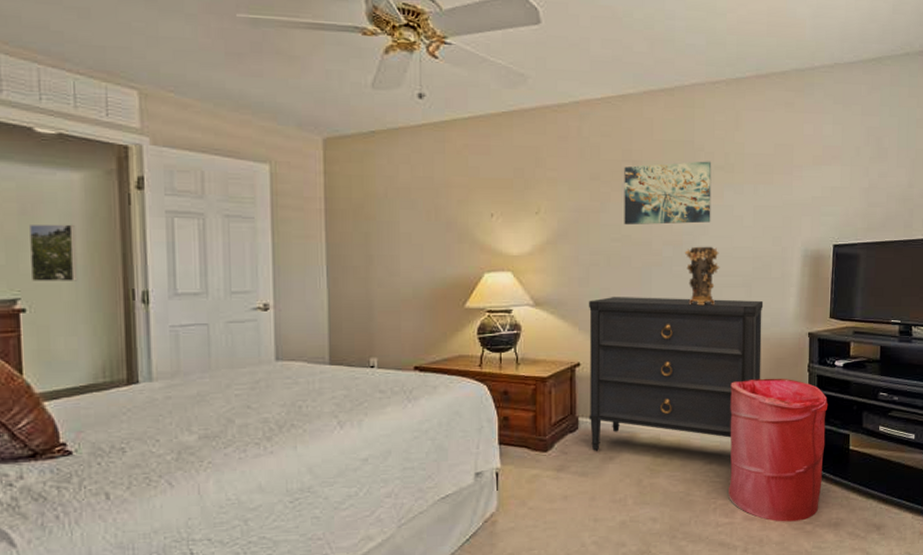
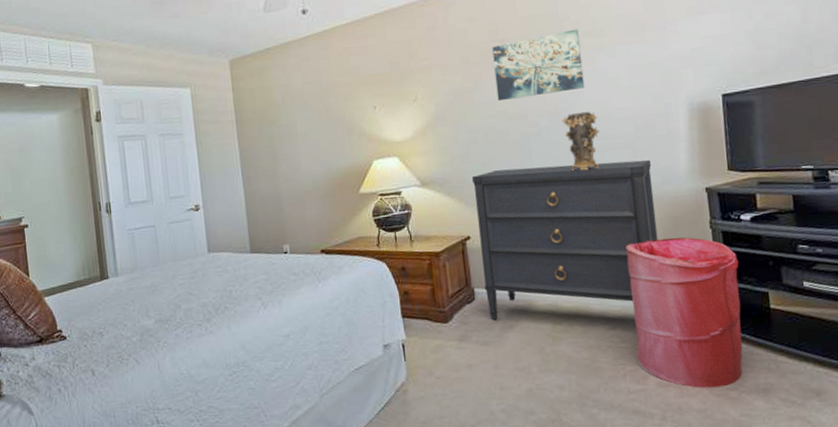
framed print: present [30,224,78,281] -> none [26,155,61,203]

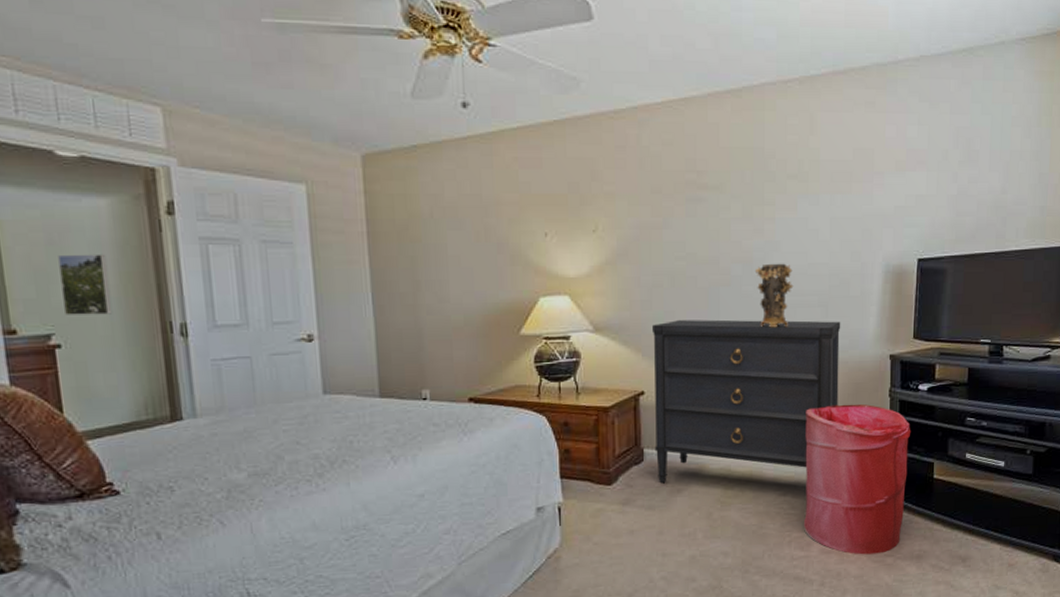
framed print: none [26,155,61,203] -> present [58,254,113,315]
wall art: present [492,29,585,101] -> none [688,169,784,242]

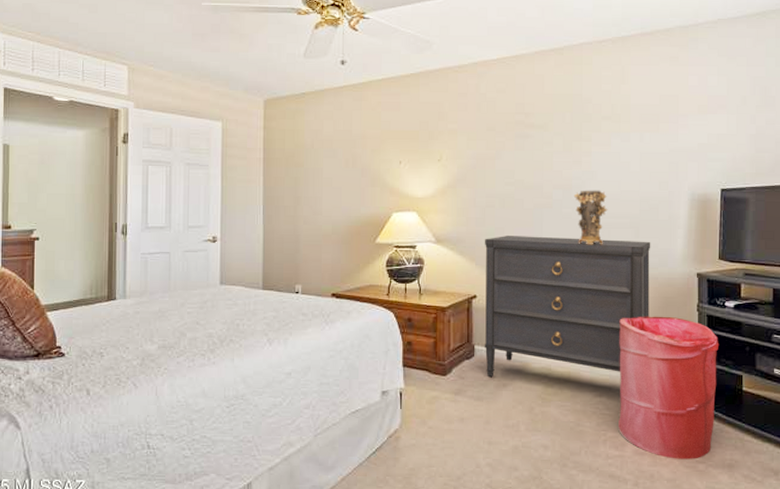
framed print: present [58,254,113,315] -> none [45,171,78,216]

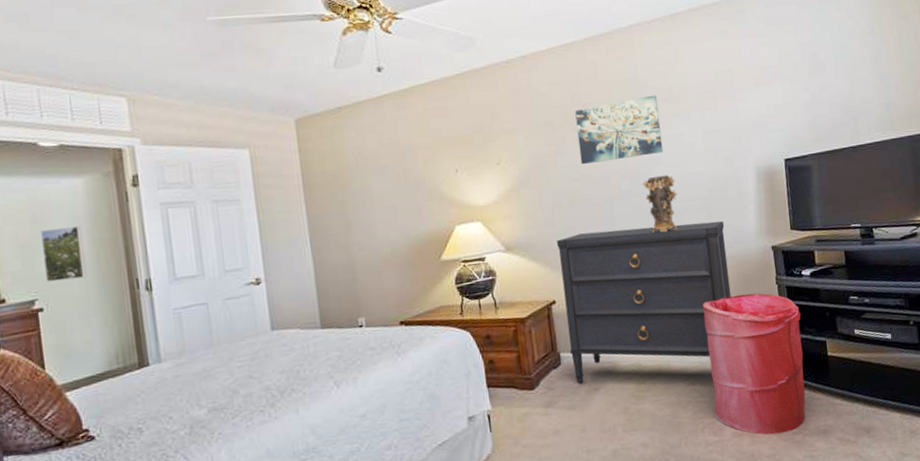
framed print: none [45,171,78,216] -> present [41,225,87,282]
wall art: none [517,112,599,171] -> present [575,95,664,165]

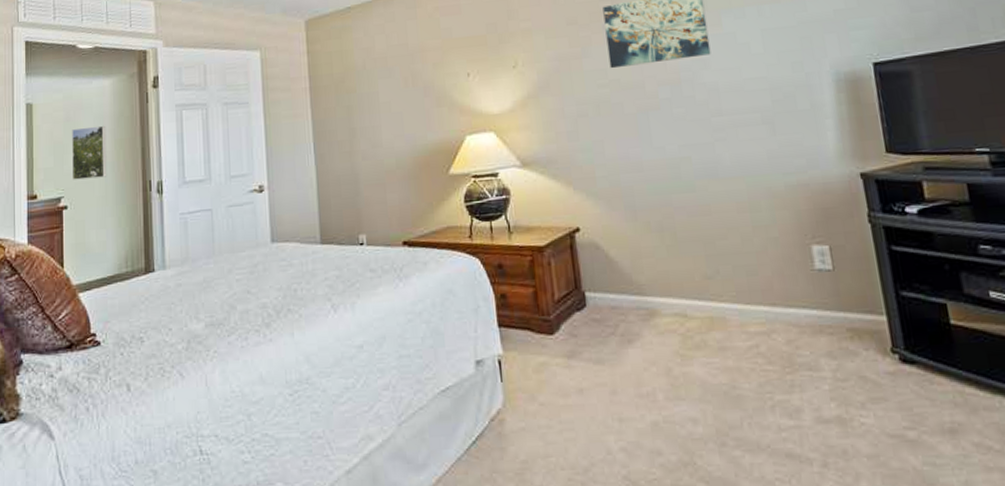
dresser: present [557,220,731,383] -> none [581,138,806,331]
decorative vase: present [641,174,678,233] -> none [684,81,731,151]
laundry hamper: present [702,293,806,435] -> none [767,233,922,427]

